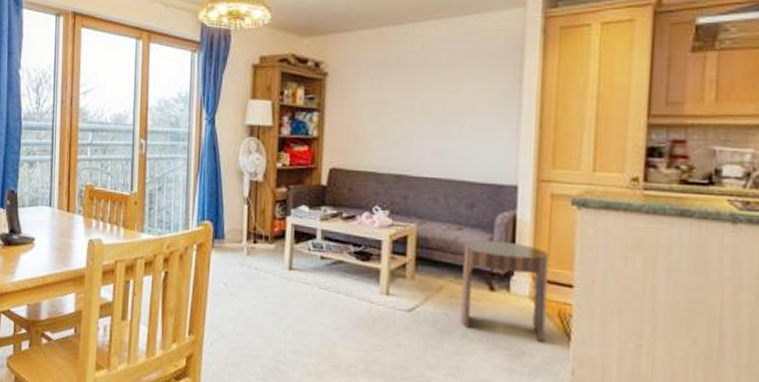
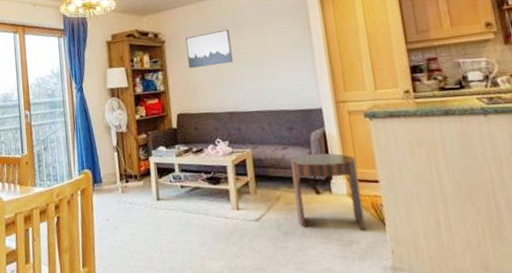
wall art: none [353,68,414,114] -> present [186,29,233,69]

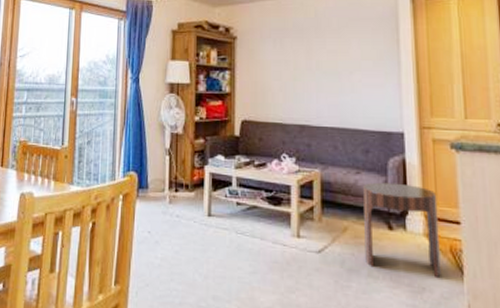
wall art: present [186,29,233,69] -> none [260,32,310,72]

